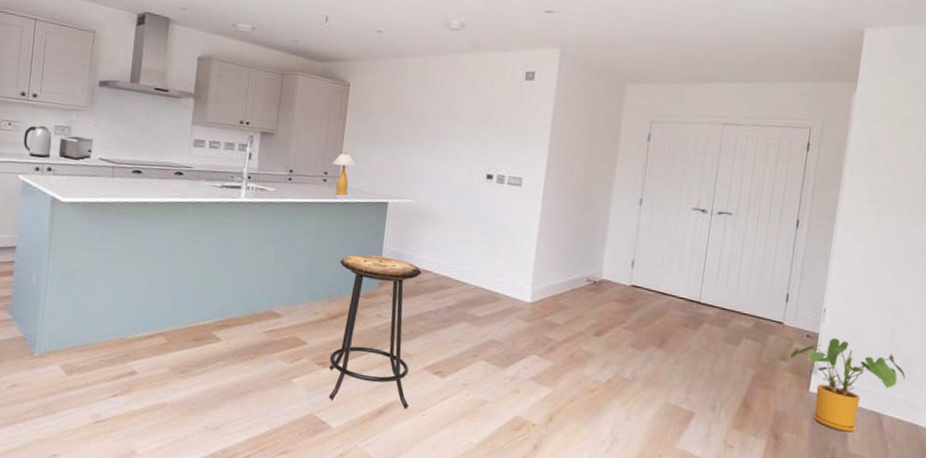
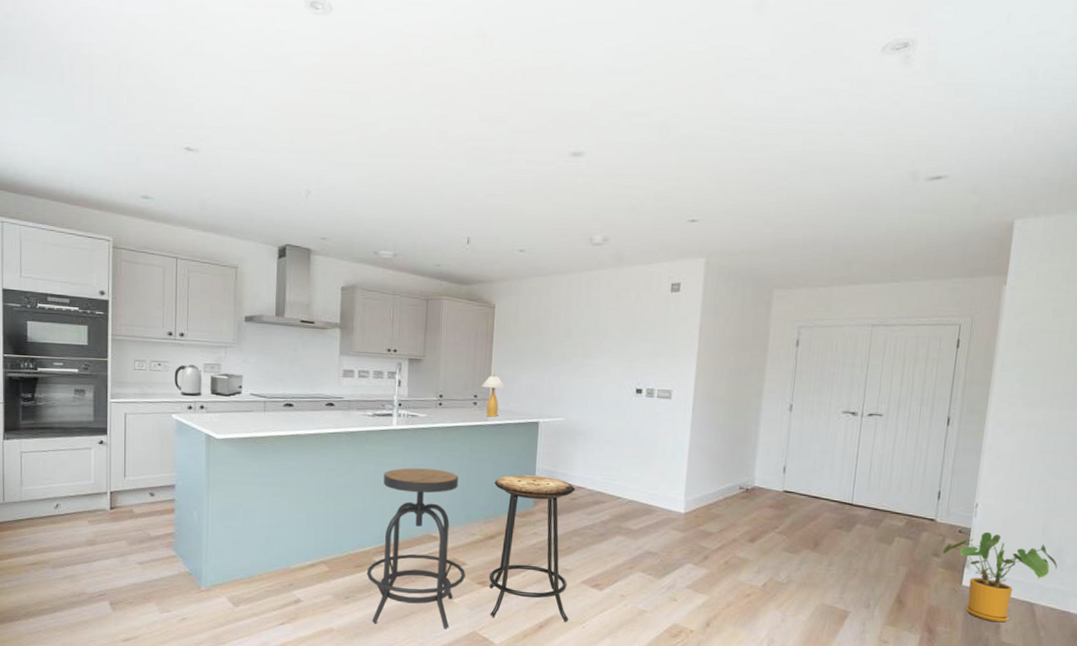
bar stool: none [205,241,306,409] -> present [366,468,465,628]

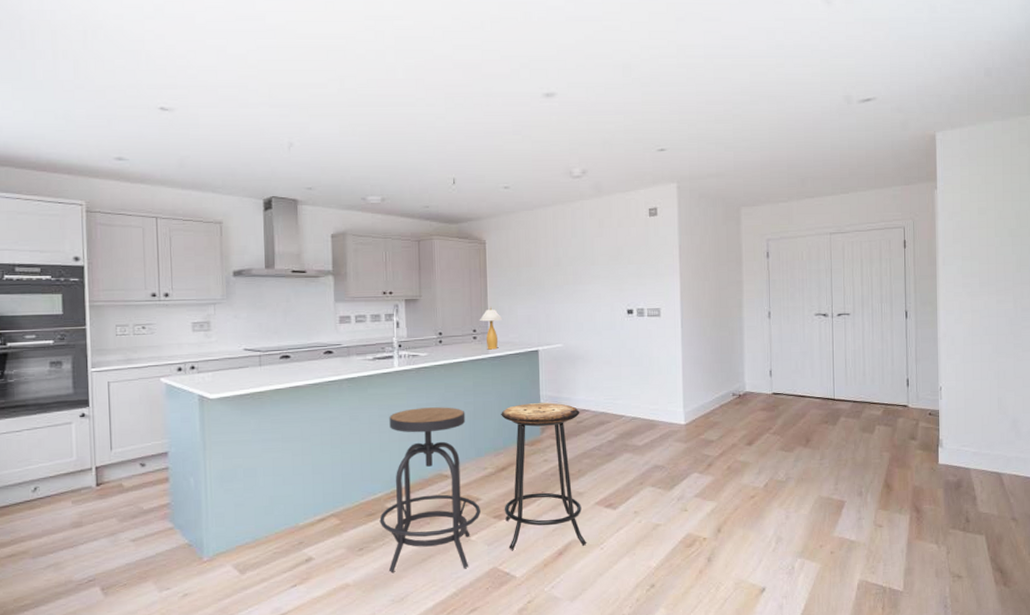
kettle: present [174,364,202,396] -> none [161,325,192,357]
toaster: present [210,373,243,397] -> none [200,330,236,355]
house plant: present [942,531,1057,623] -> none [917,411,1015,495]

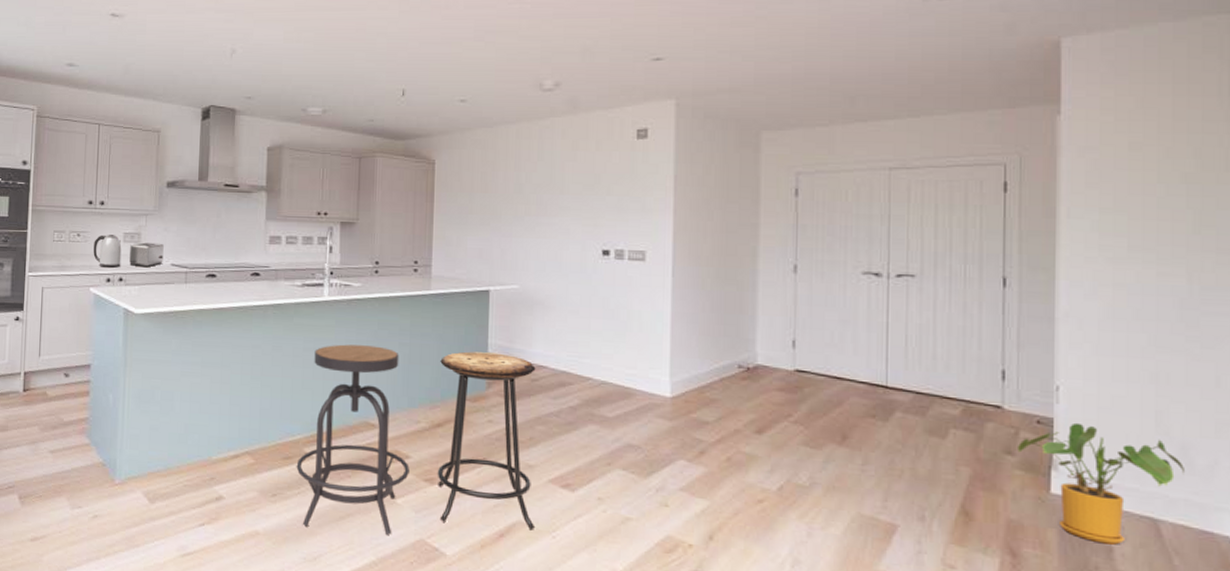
kettle: none [161,325,192,357] -> present [93,234,122,268]
toaster: none [200,330,236,355] -> present [129,242,164,268]
table lamp: present [479,306,503,350] -> none [422,235,449,286]
house plant: none [917,411,1015,495] -> present [1016,422,1184,545]

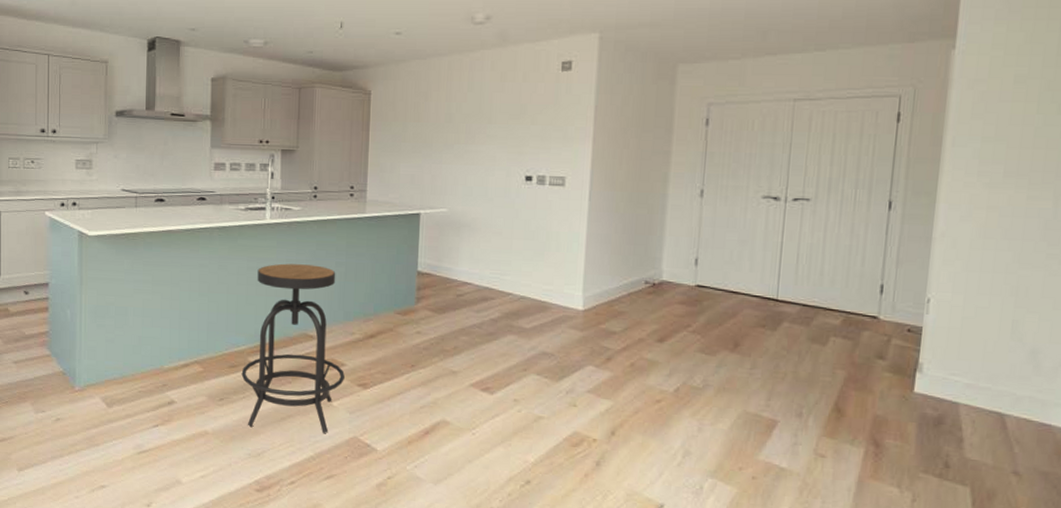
kettle: present [93,234,122,268] -> none [47,161,74,193]
toaster: present [129,242,164,268] -> none [82,169,114,193]
bar stool: present [437,351,536,531] -> none [369,269,461,428]
house plant: present [1016,422,1184,545] -> none [887,330,1032,436]

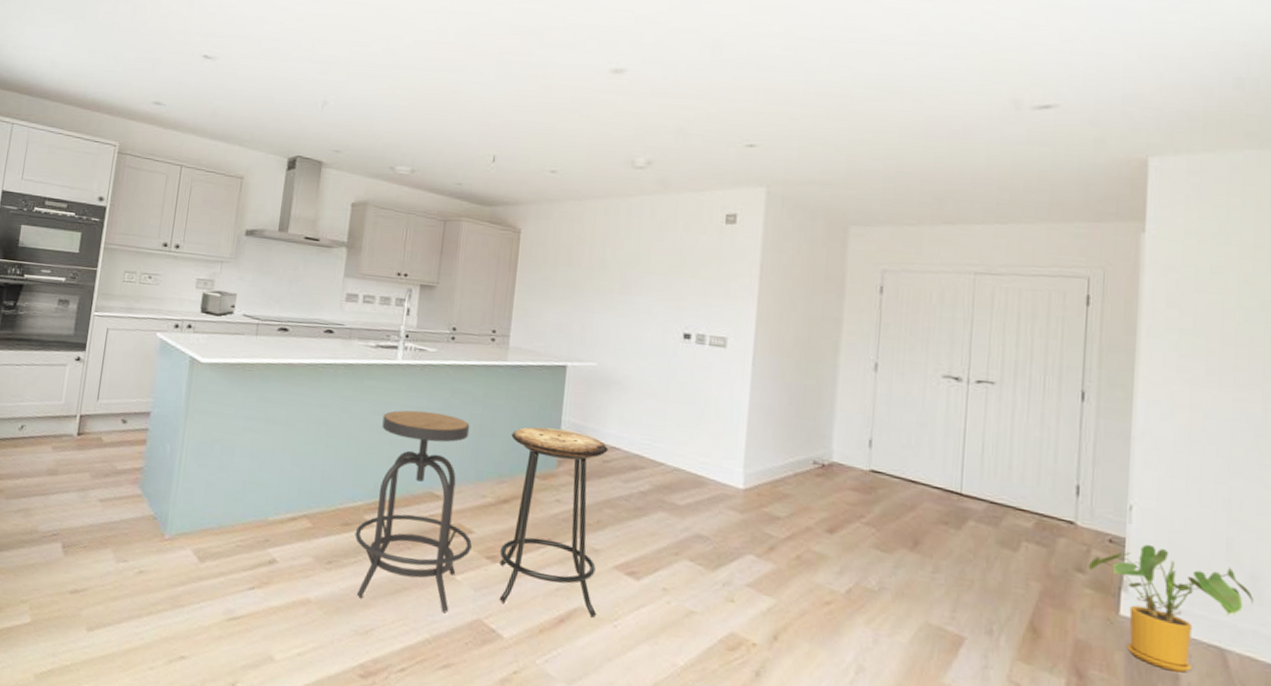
toaster: none [82,169,114,193] -> present [200,290,237,317]
bar stool: none [369,269,461,428] -> present [499,427,609,618]
house plant: none [887,330,1032,436] -> present [1087,544,1253,673]

